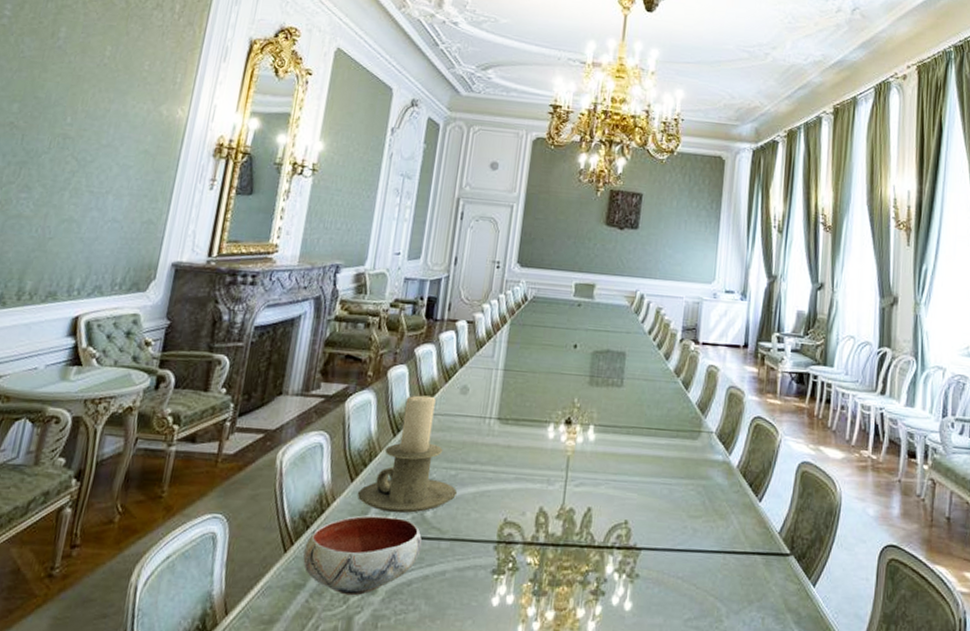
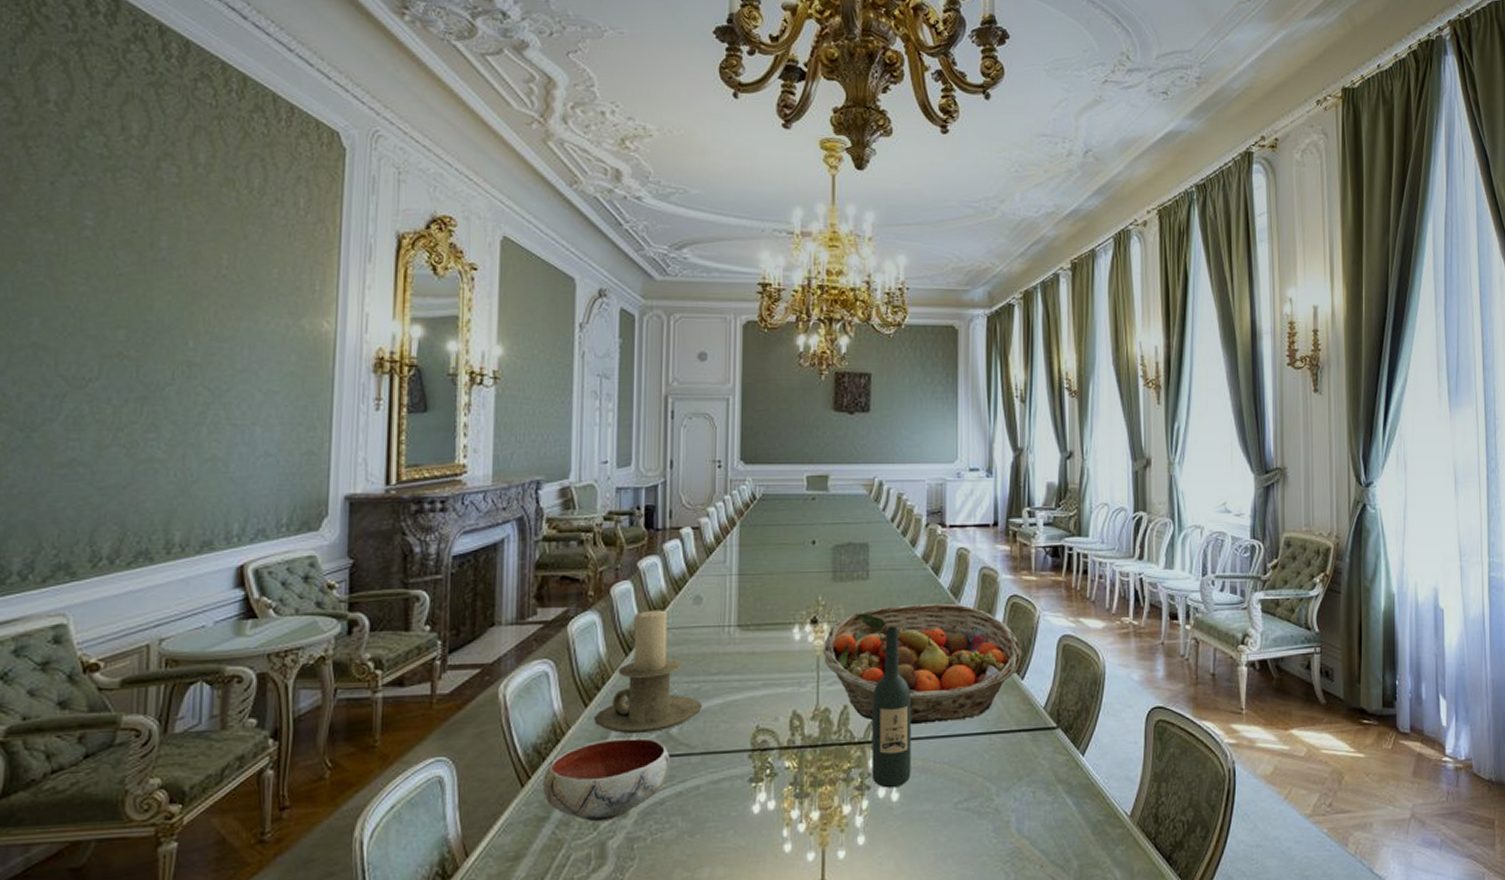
fruit basket: none [573,414,761,536] -> present [822,603,1021,725]
wine bottle: none [607,435,653,597] -> present [872,627,912,788]

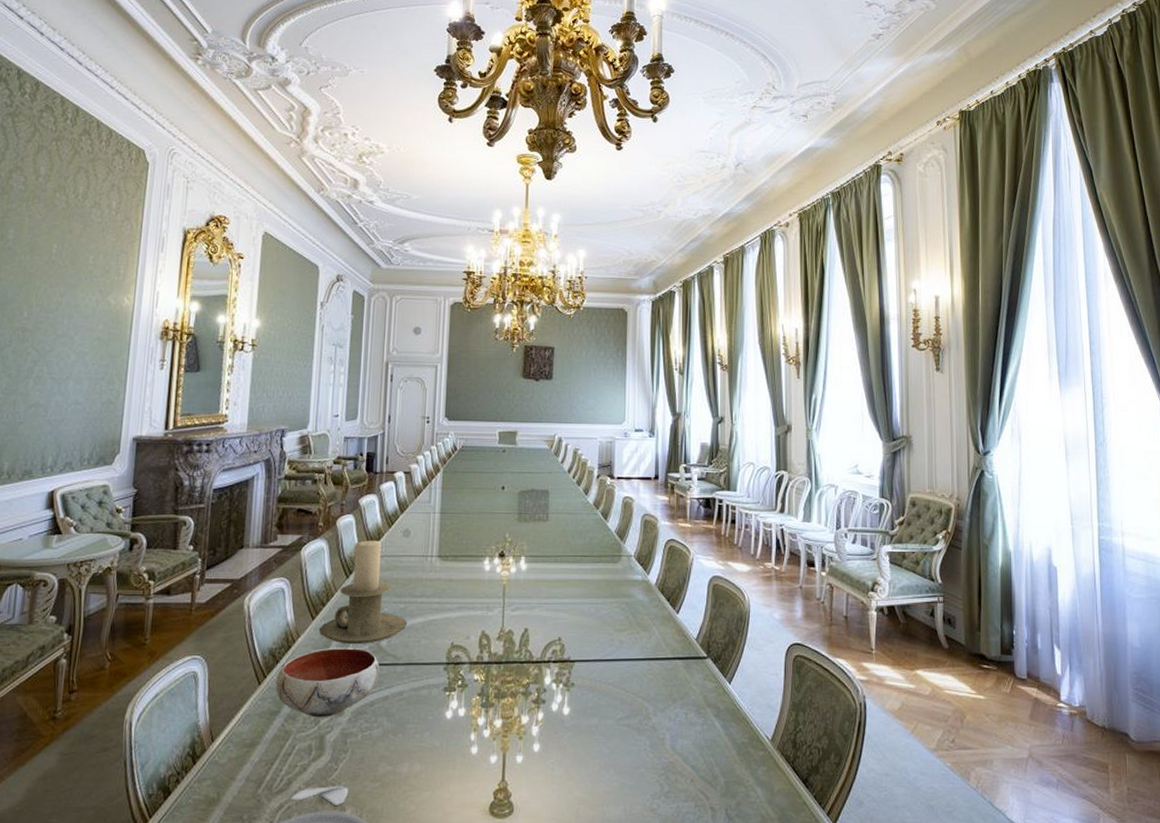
fruit basket: present [822,603,1021,725] -> none [508,543,677,649]
wine bottle: present [872,627,912,788] -> none [547,563,582,703]

